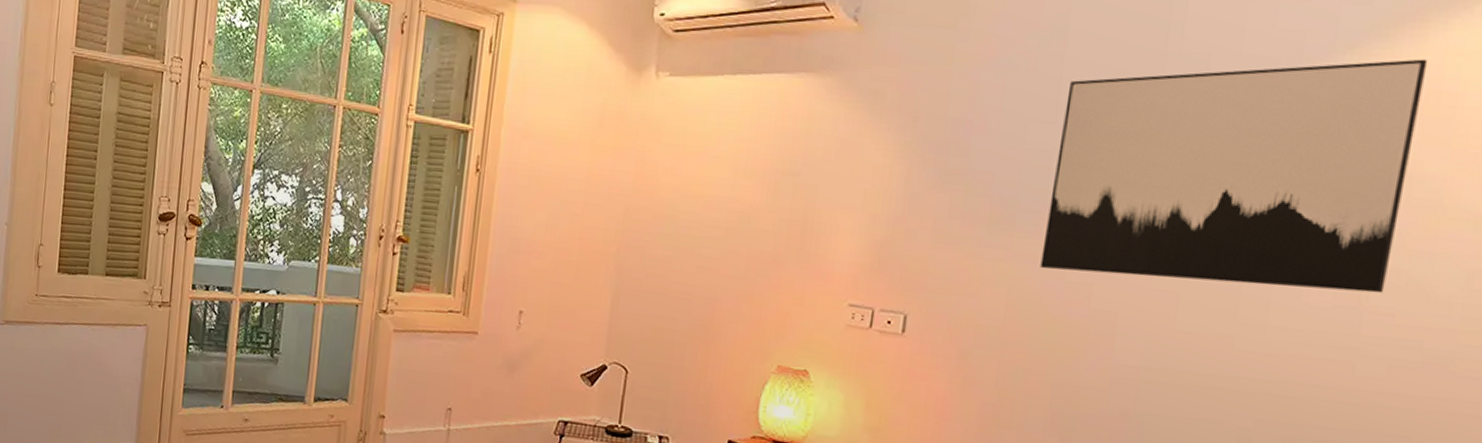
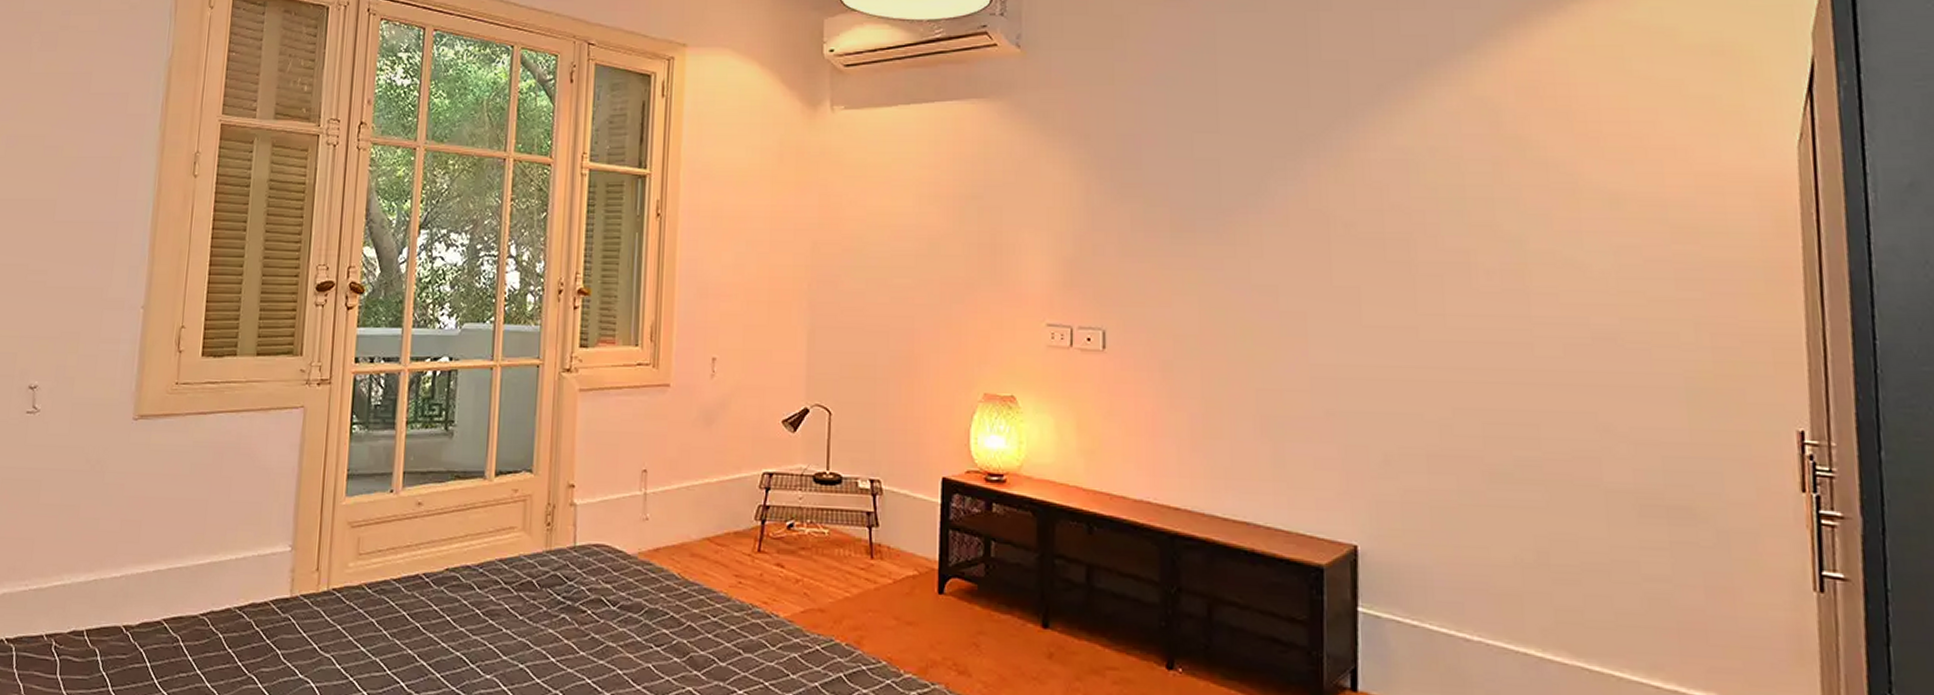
wall art: present [1040,59,1428,294] -> none [1225,55,1544,275]

